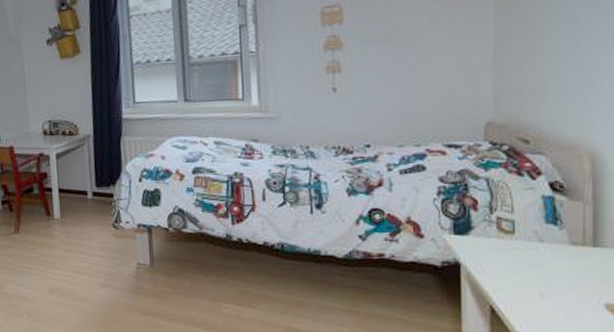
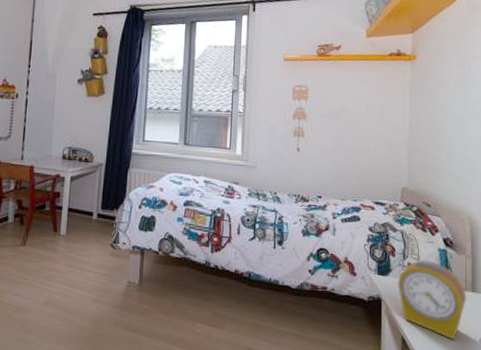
alarm clock: none [482,212,586,307] -> present [397,260,467,340]

